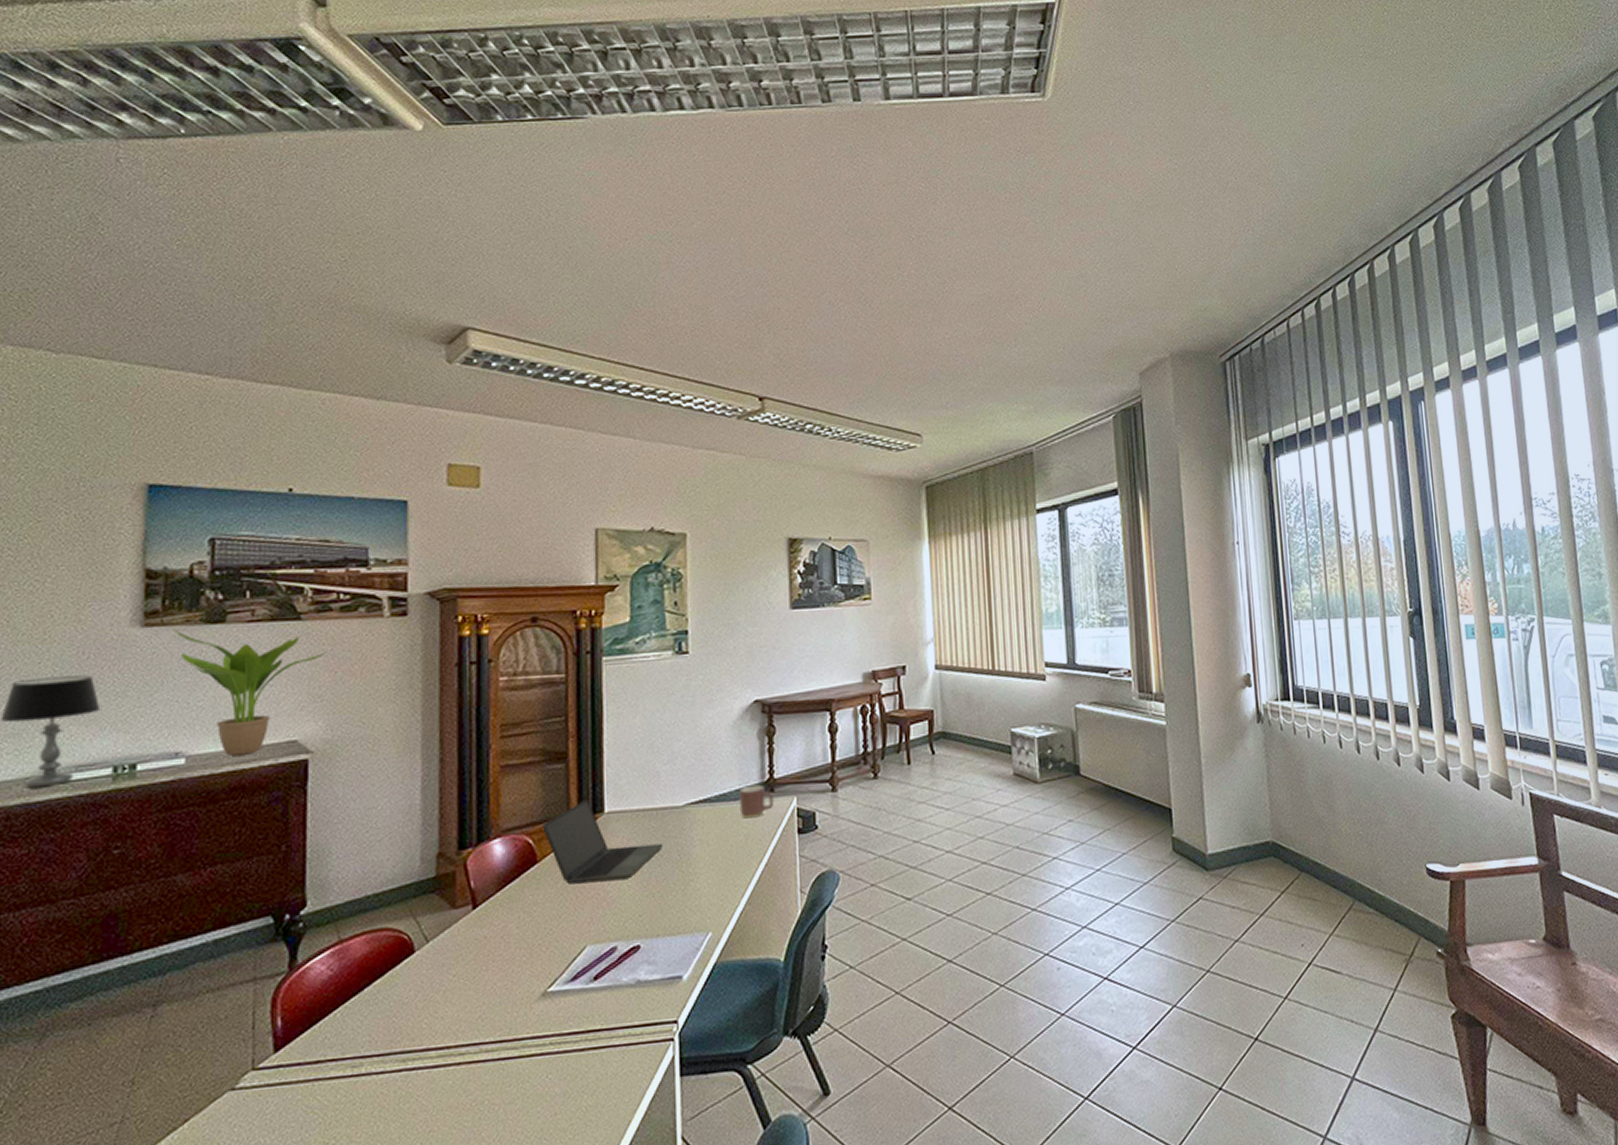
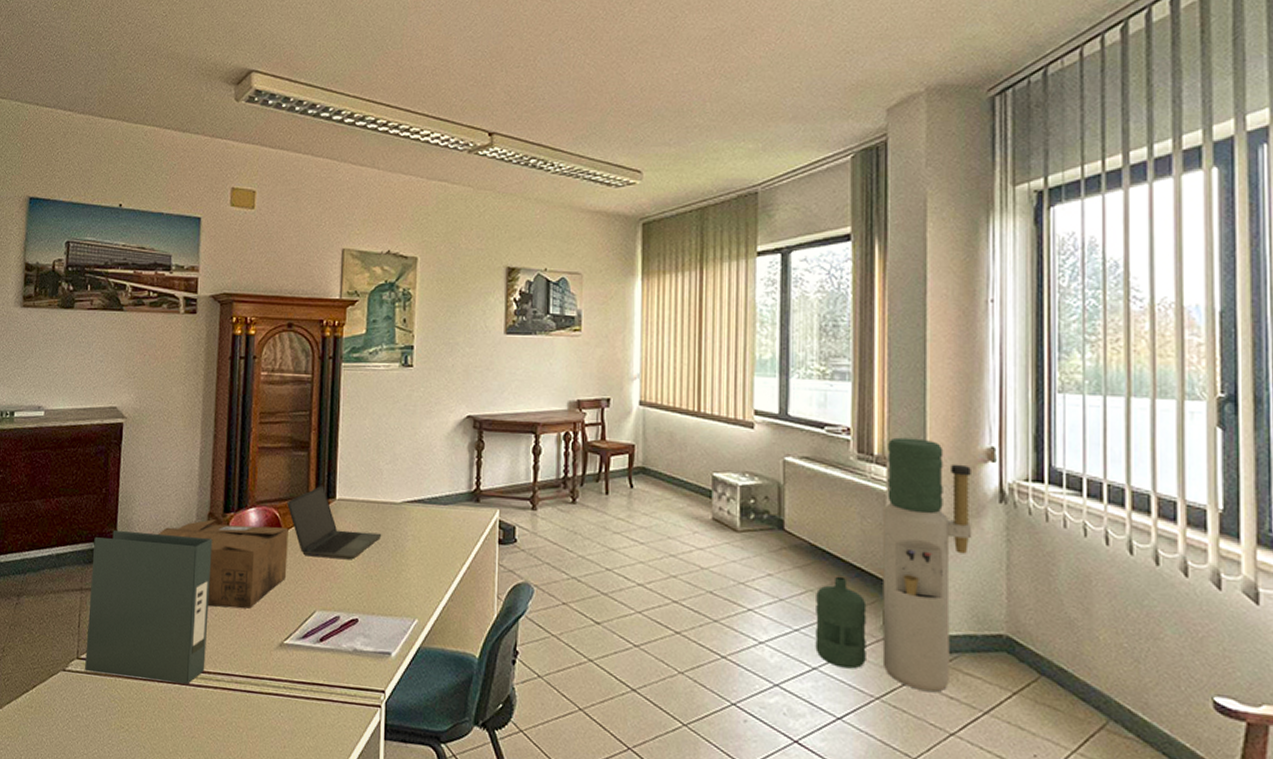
potted plant: present [172,629,328,756] -> none [40,311,140,414]
binder: none [266,883,445,1084] -> present [85,530,213,685]
cardboard box: none [366,854,547,966] -> present [158,519,289,609]
mug: present [739,784,774,819] -> none [448,493,479,523]
water cooler: none [1113,673,1239,906] -> present [815,437,972,693]

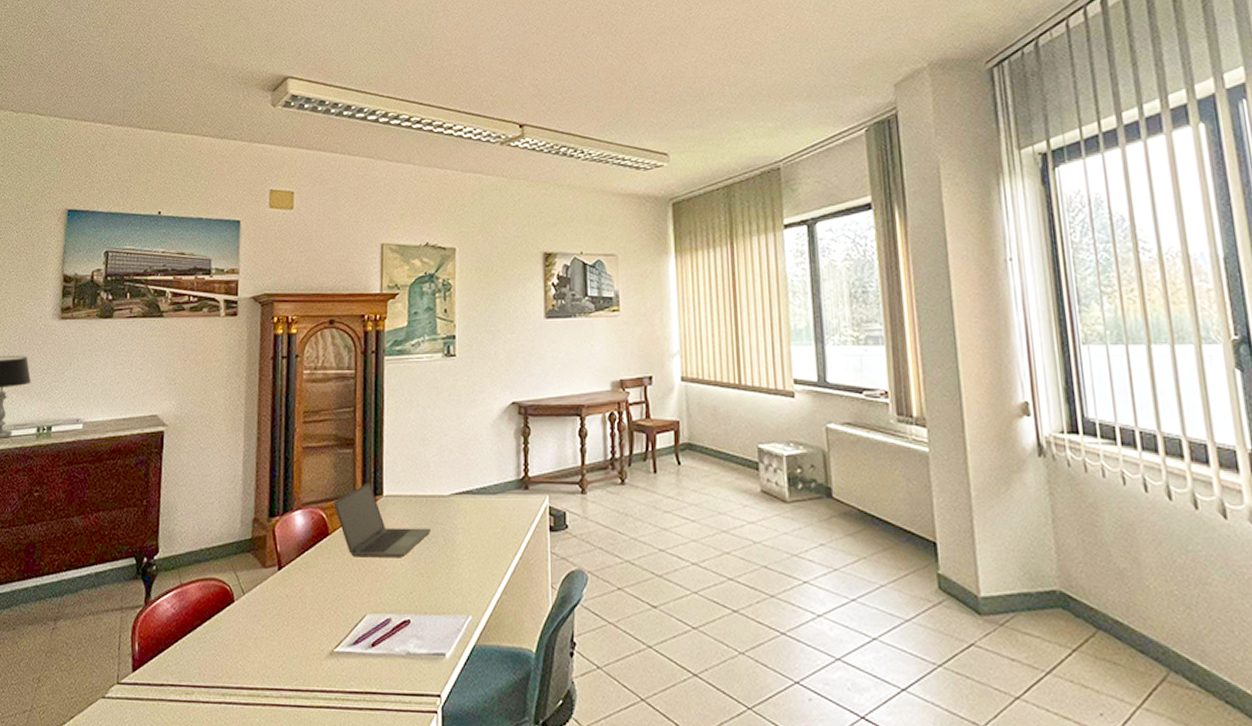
binder: present [85,530,213,685] -> none [126,544,258,703]
cardboard box: present [158,519,289,609] -> none [201,525,336,617]
water cooler: present [815,437,972,693] -> none [869,397,1016,656]

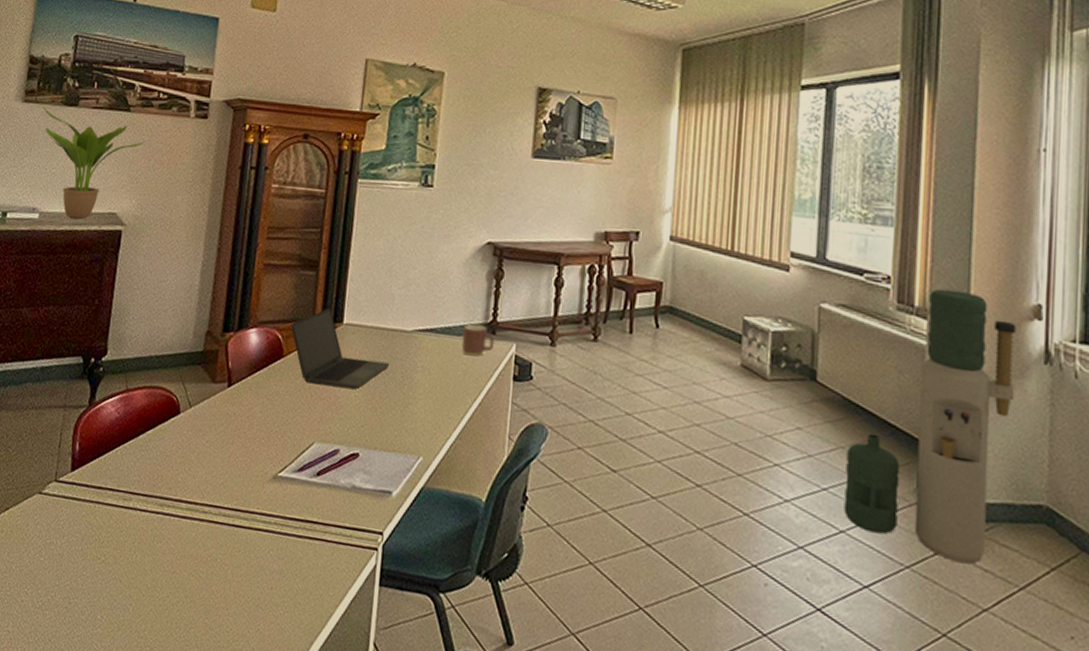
potted plant: none [78,322,180,424] -> present [42,107,146,219]
mug: none [497,481,528,512] -> present [461,323,495,356]
water cooler: none [869,397,1016,656] -> present [844,288,1016,564]

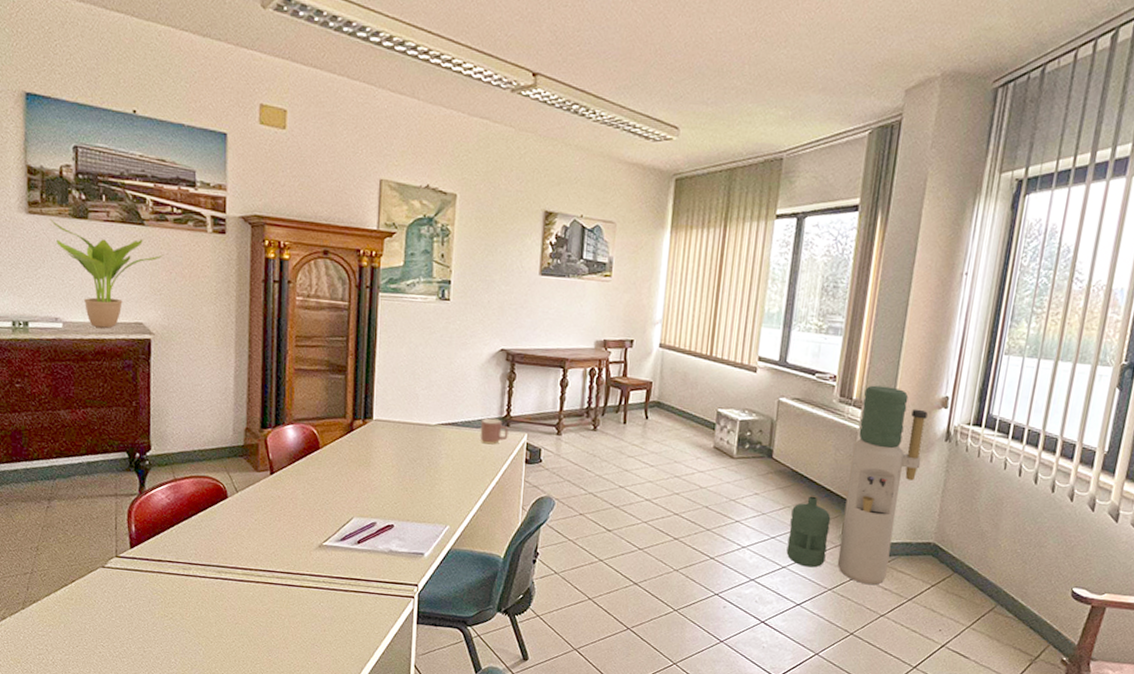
laptop: present [290,307,390,389] -> none [324,406,417,473]

